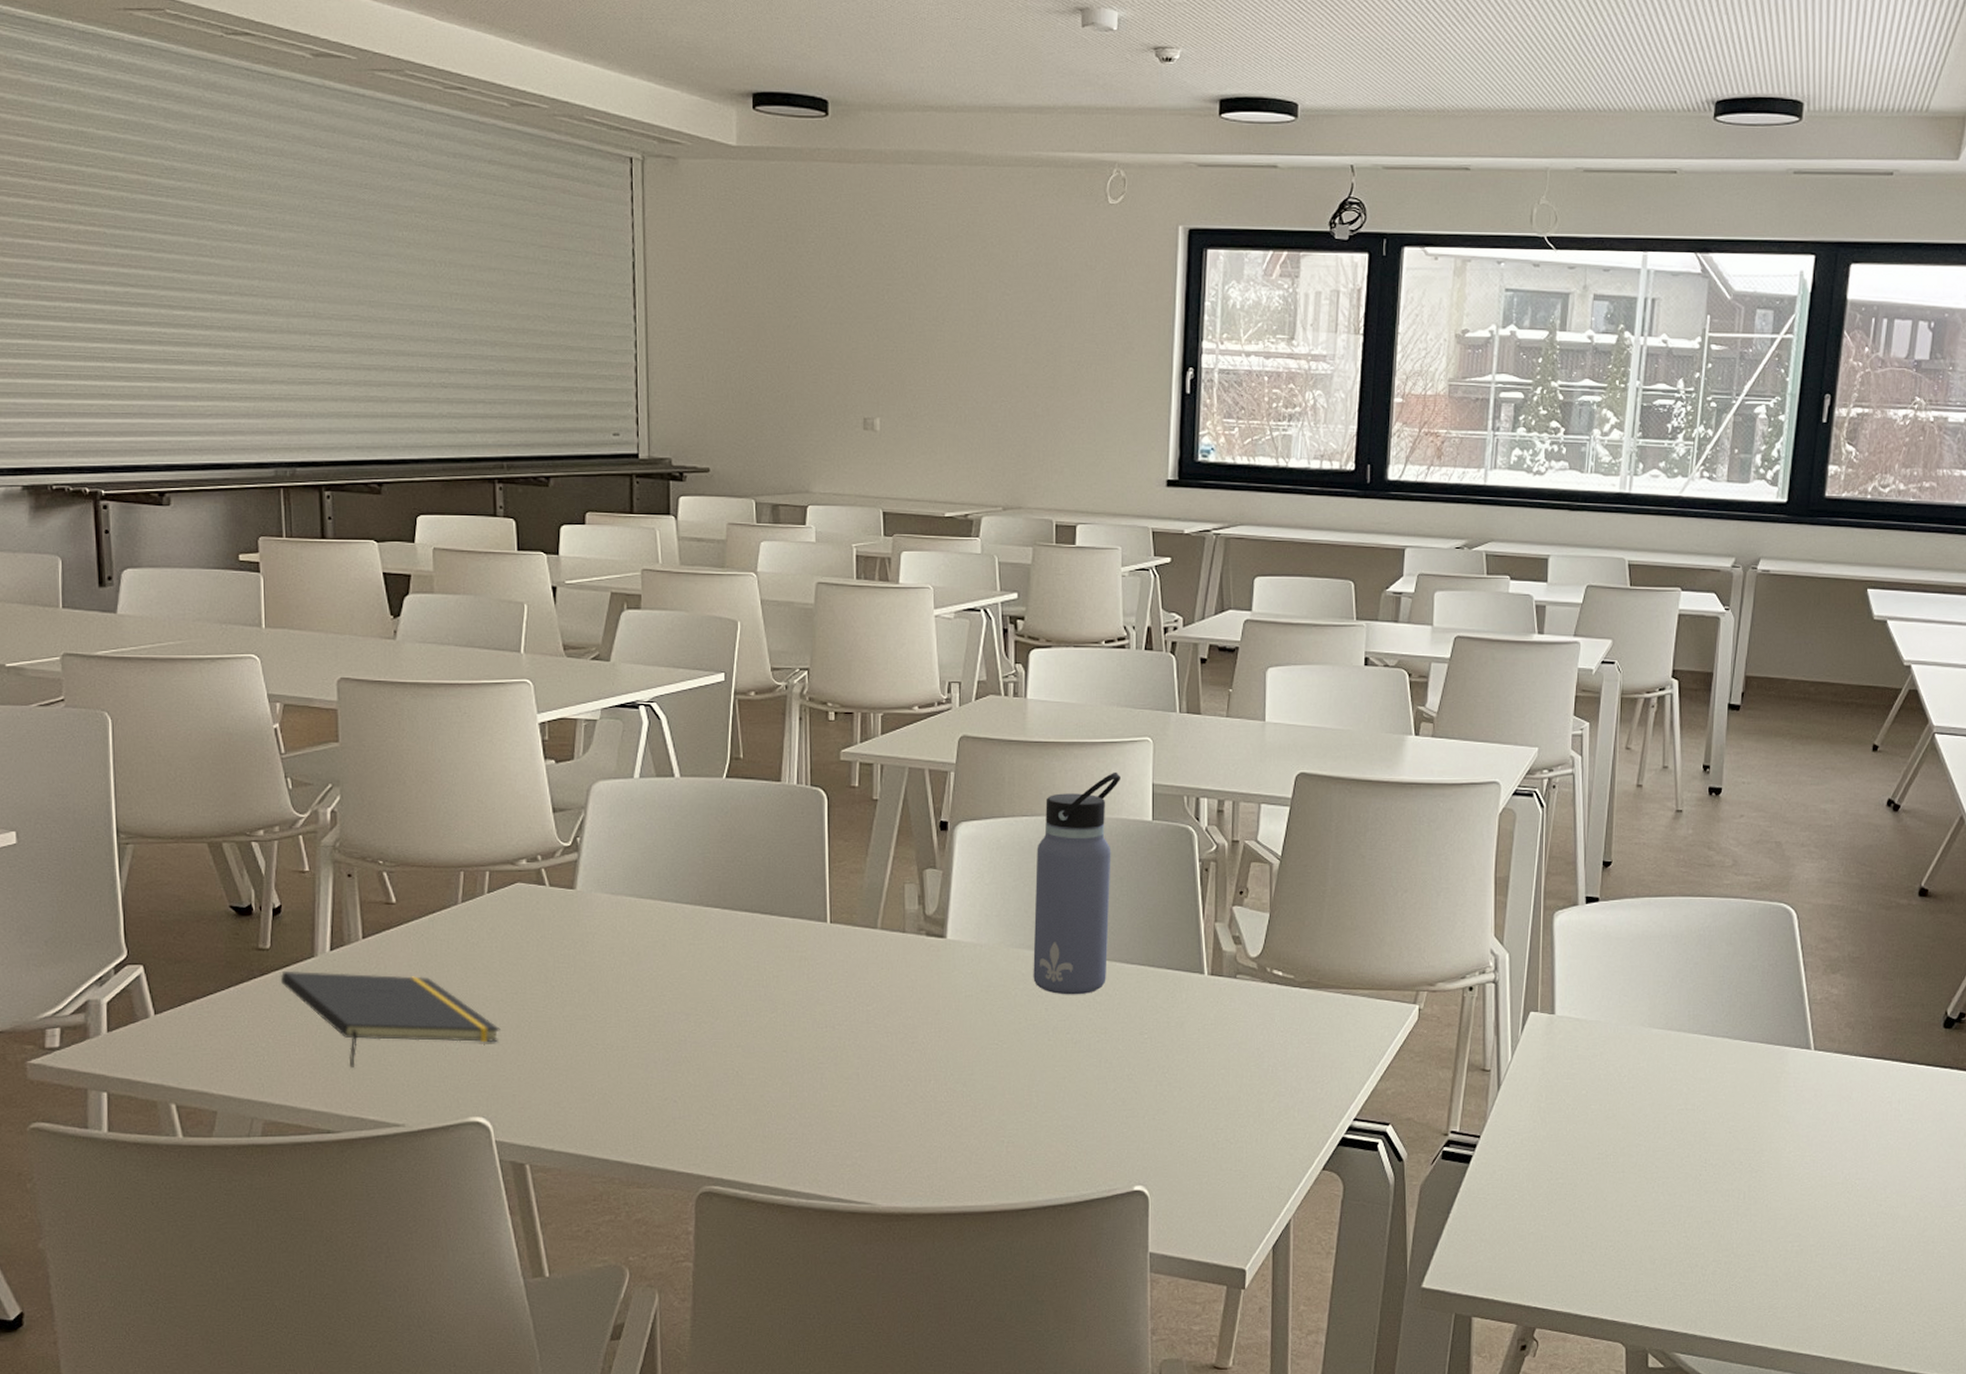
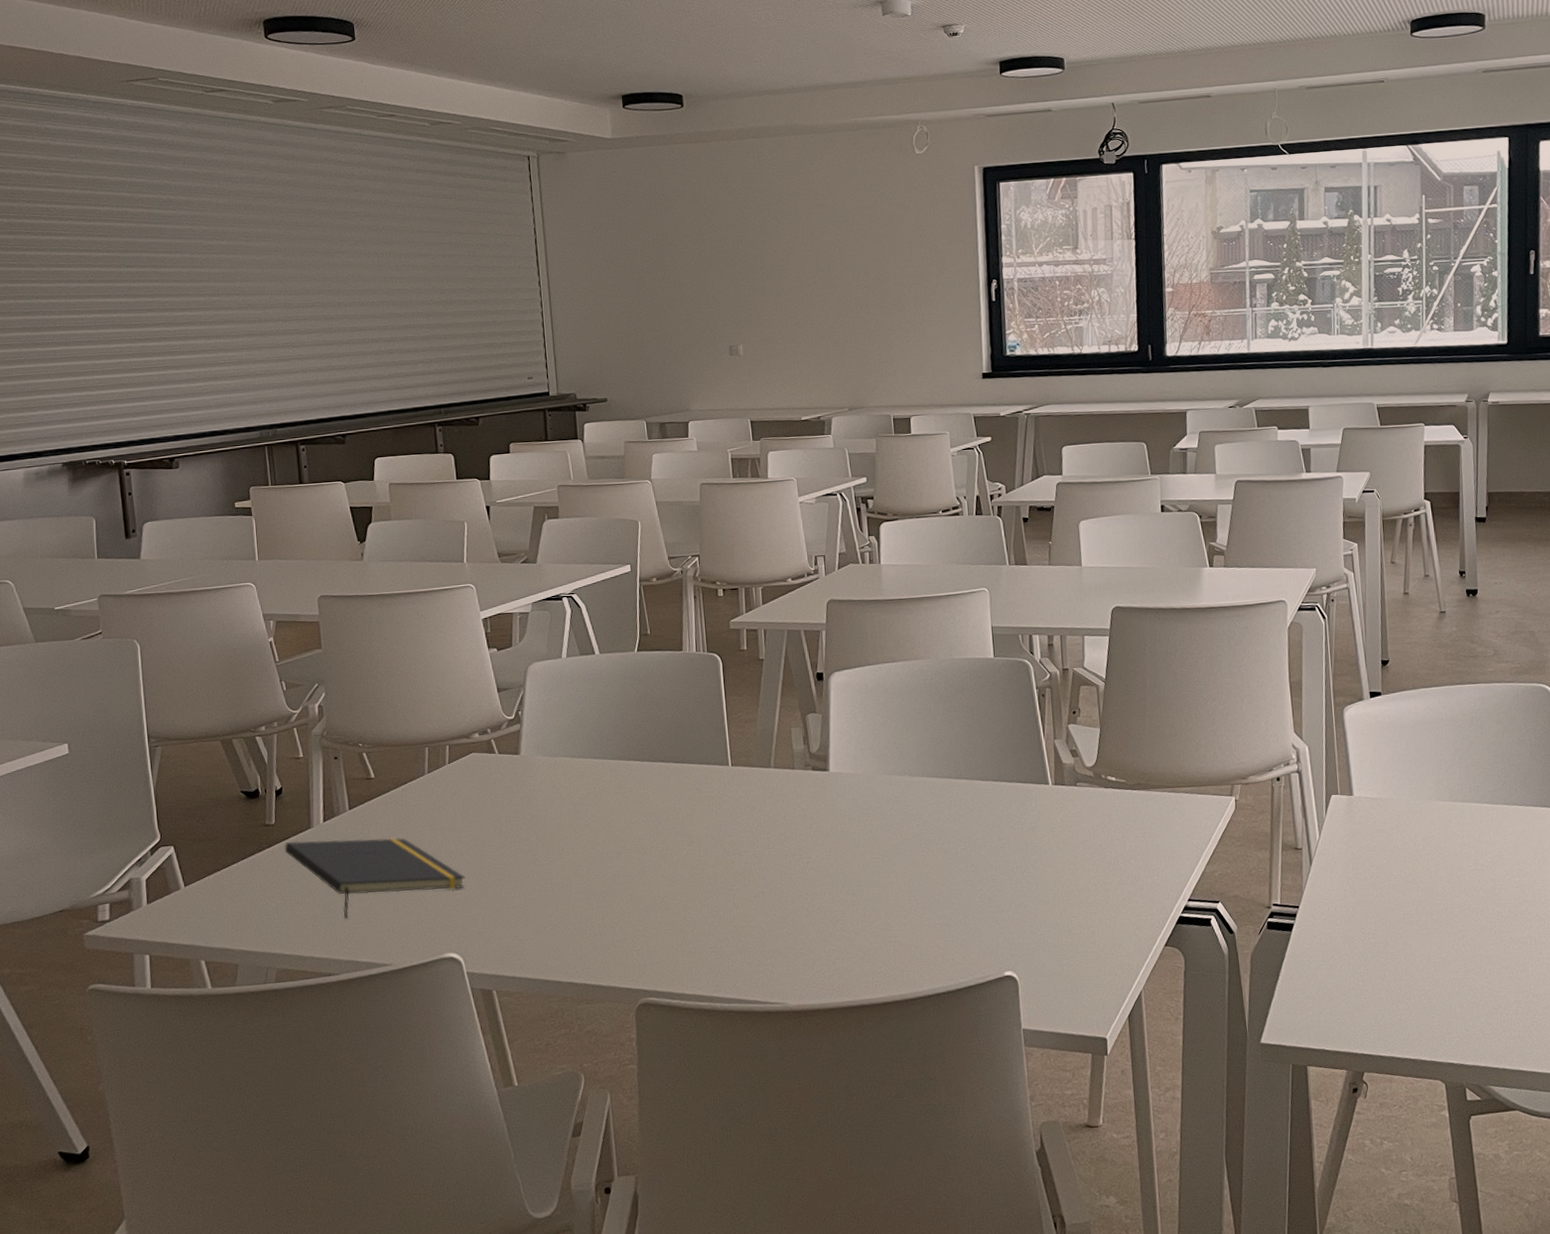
water bottle: present [1033,773,1120,995] -> none [899,620,966,812]

